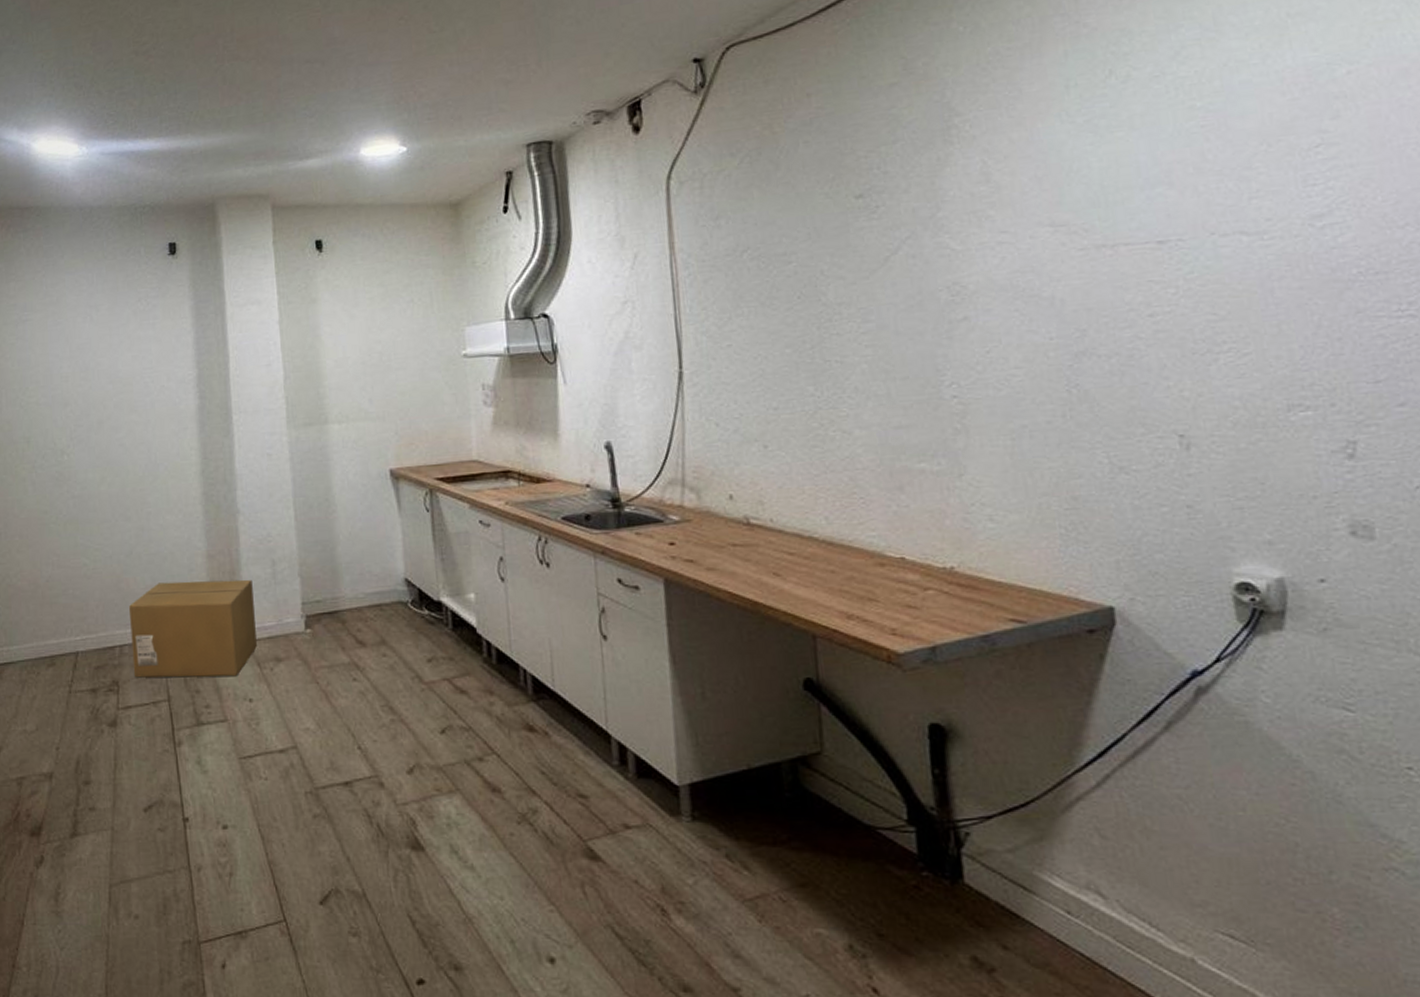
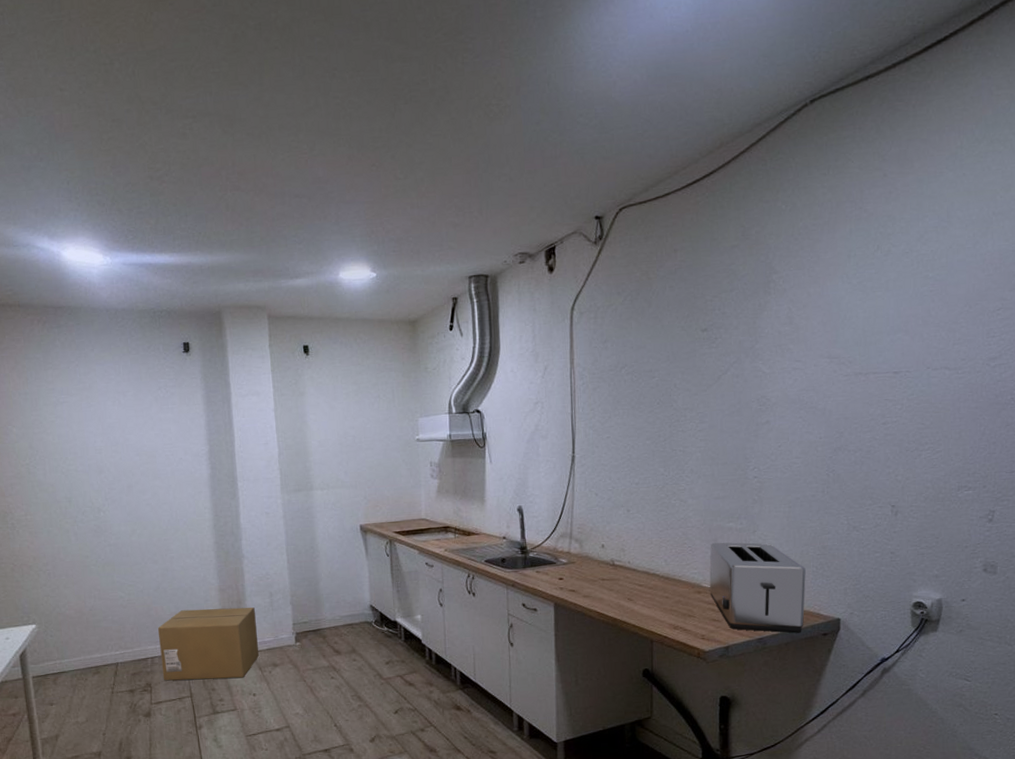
toaster: none [893,491,1055,629] -> present [709,542,806,634]

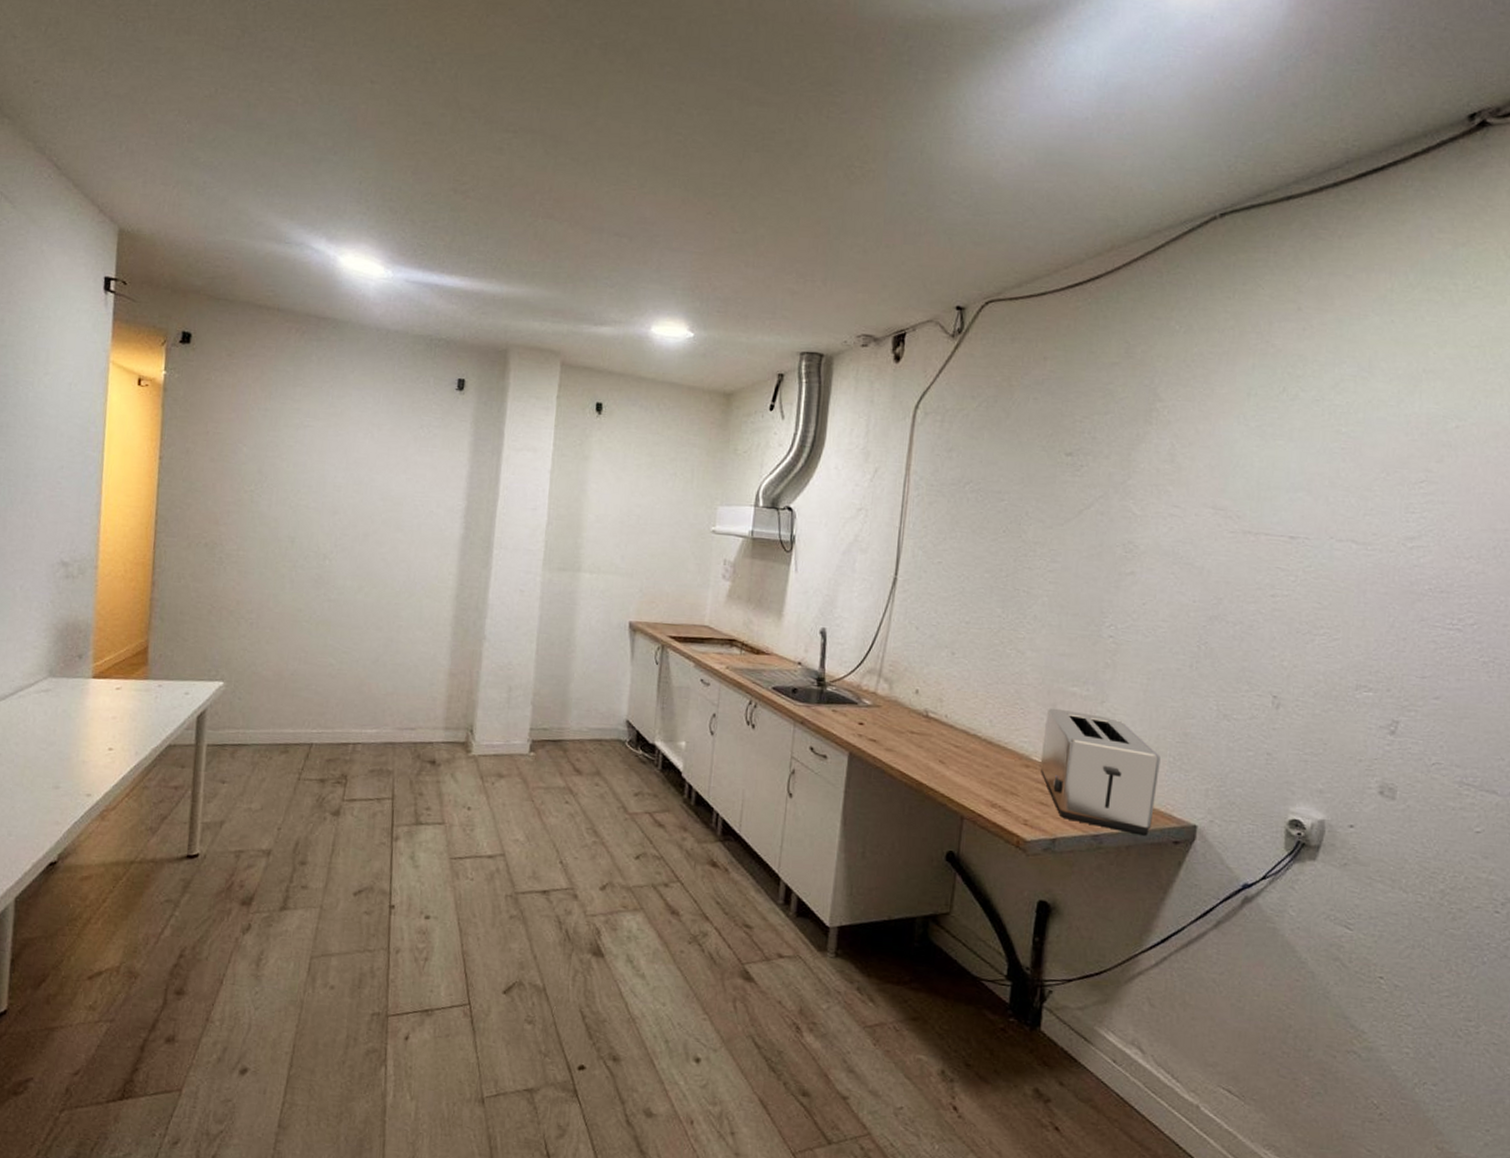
box: present [158,607,259,681] -> none [363,691,488,786]

